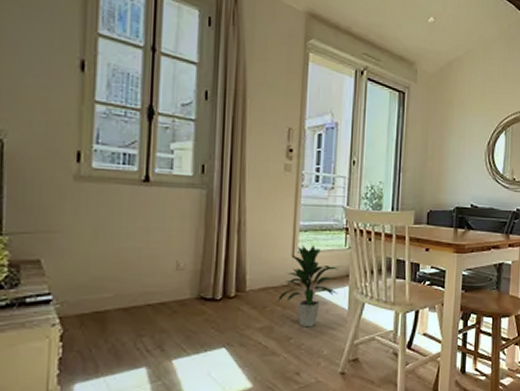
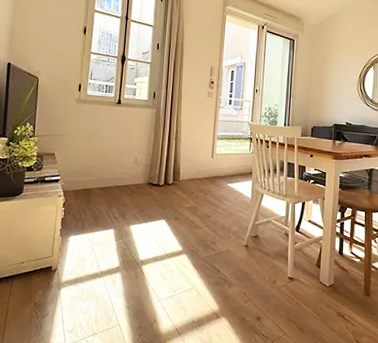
indoor plant: present [278,244,339,328] -> none [201,149,245,210]

